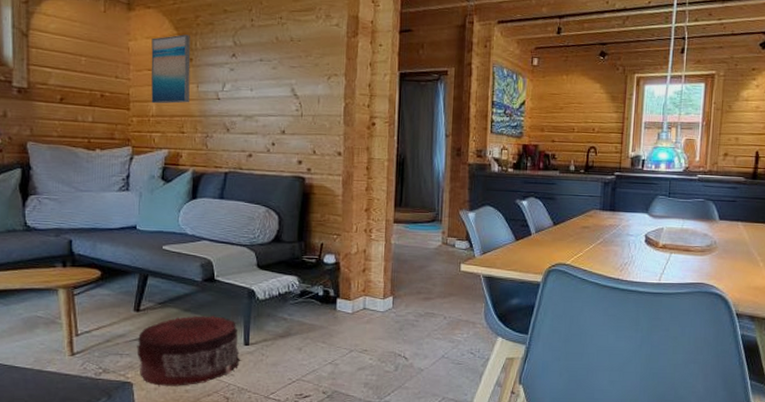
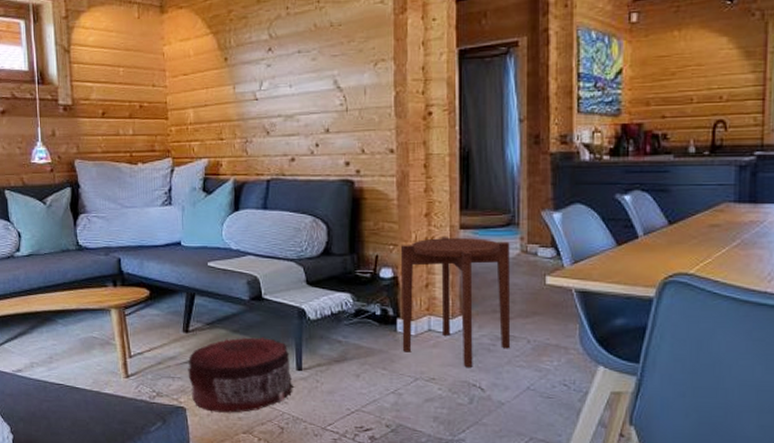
wall art: present [151,34,191,104] -> none [185,32,226,111]
side table: none [340,229,434,340] -> present [400,237,511,367]

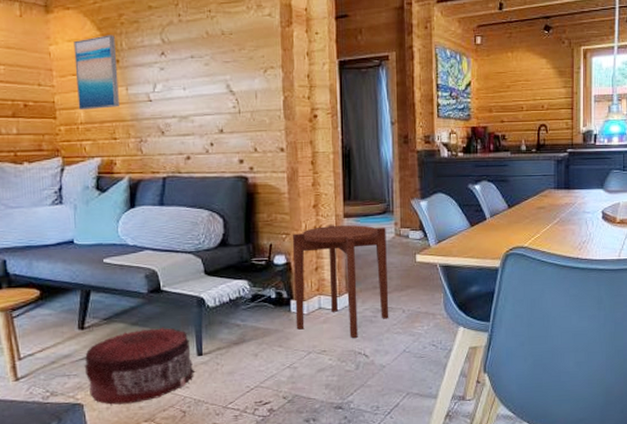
wall art: none [185,32,226,111] -> present [74,35,119,110]

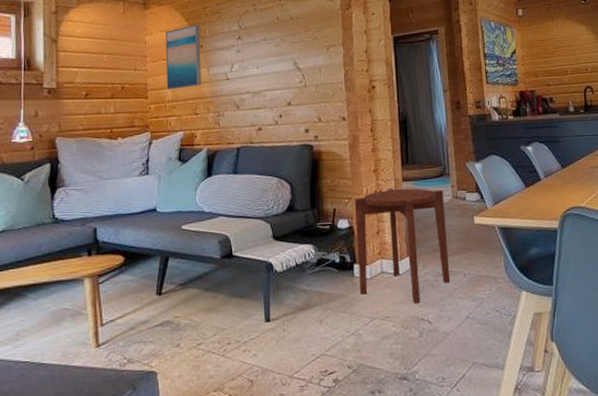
pouf: present [84,327,196,405] -> none [160,292,263,373]

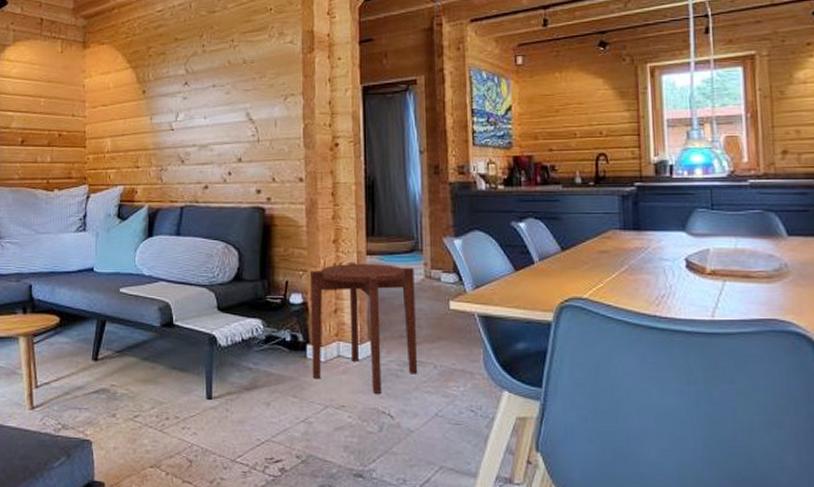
wall art: present [165,24,201,90] -> none [105,67,144,140]

